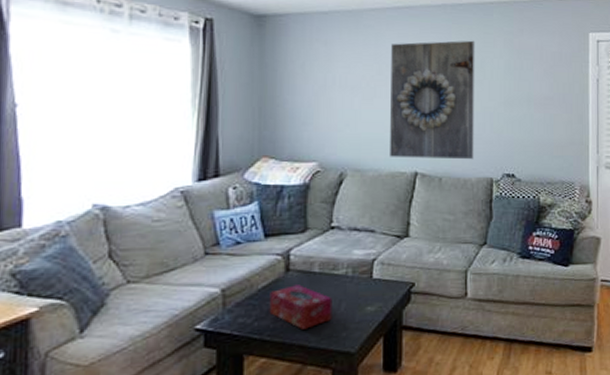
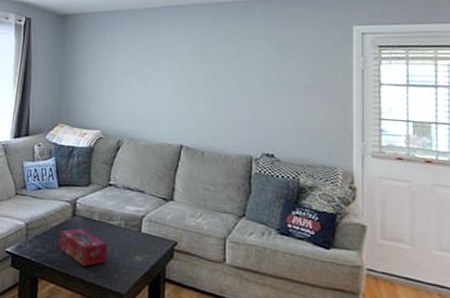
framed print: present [390,40,475,160] -> none [159,33,238,138]

